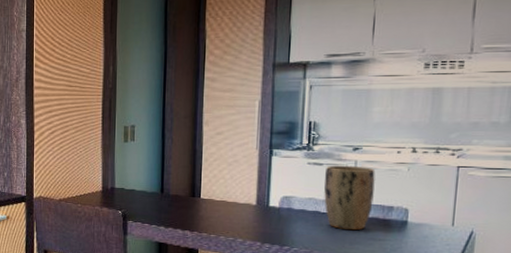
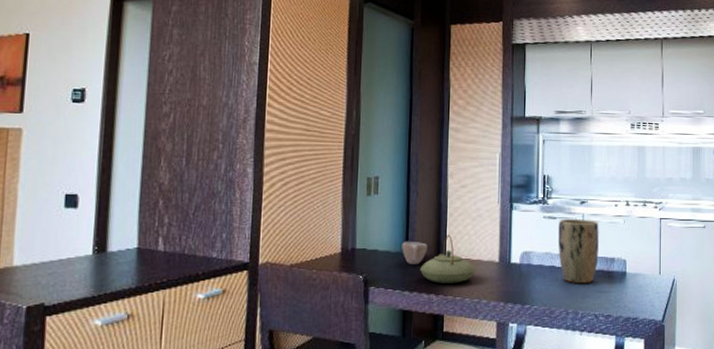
cup: none [157,183,182,204] -> present [402,242,427,265]
teapot: none [175,178,232,222] -> present [420,234,477,283]

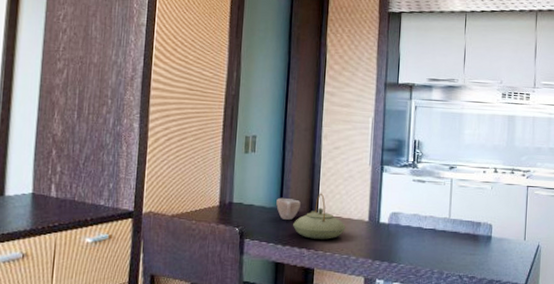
plant pot: present [558,218,599,284] -> none [426,182,467,246]

